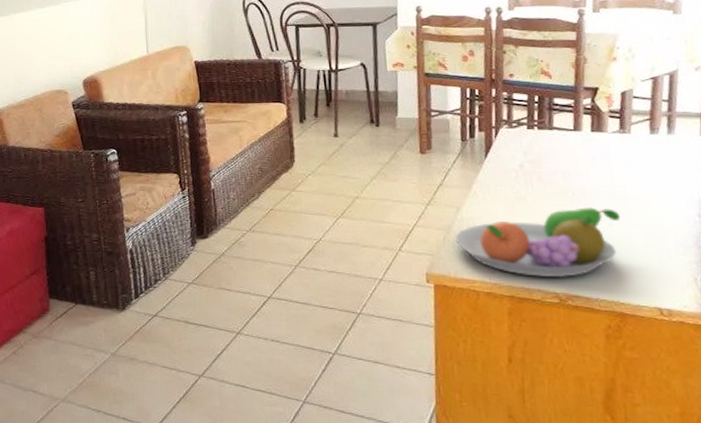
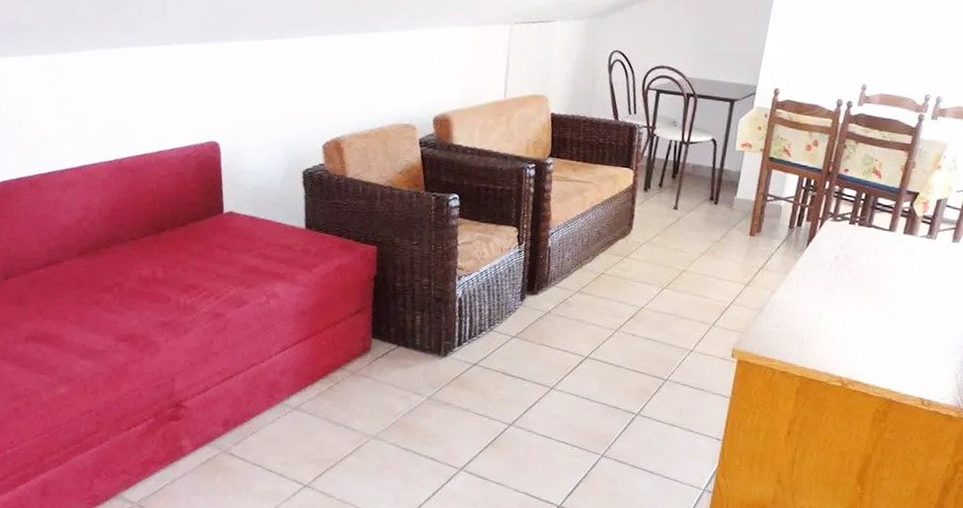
fruit bowl: present [455,207,621,278] -> none [764,303,910,365]

